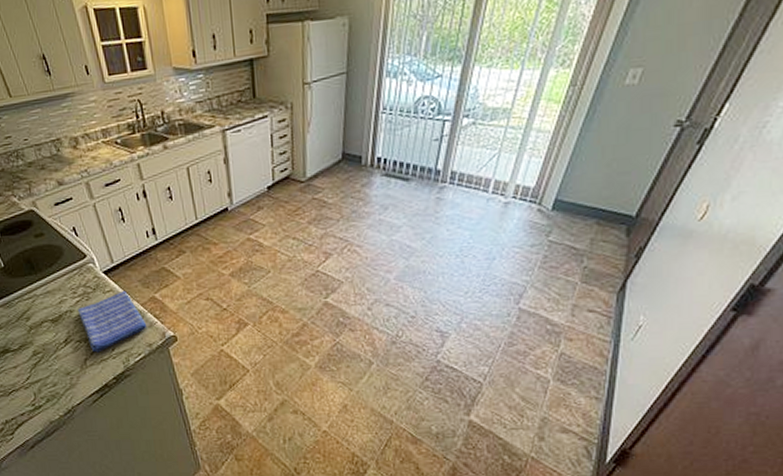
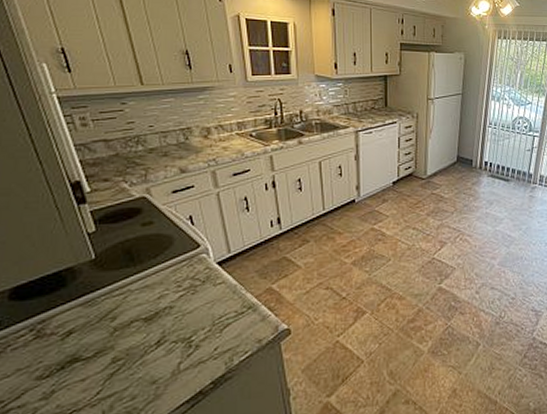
dish towel: present [78,291,147,353] -> none [180,283,259,354]

